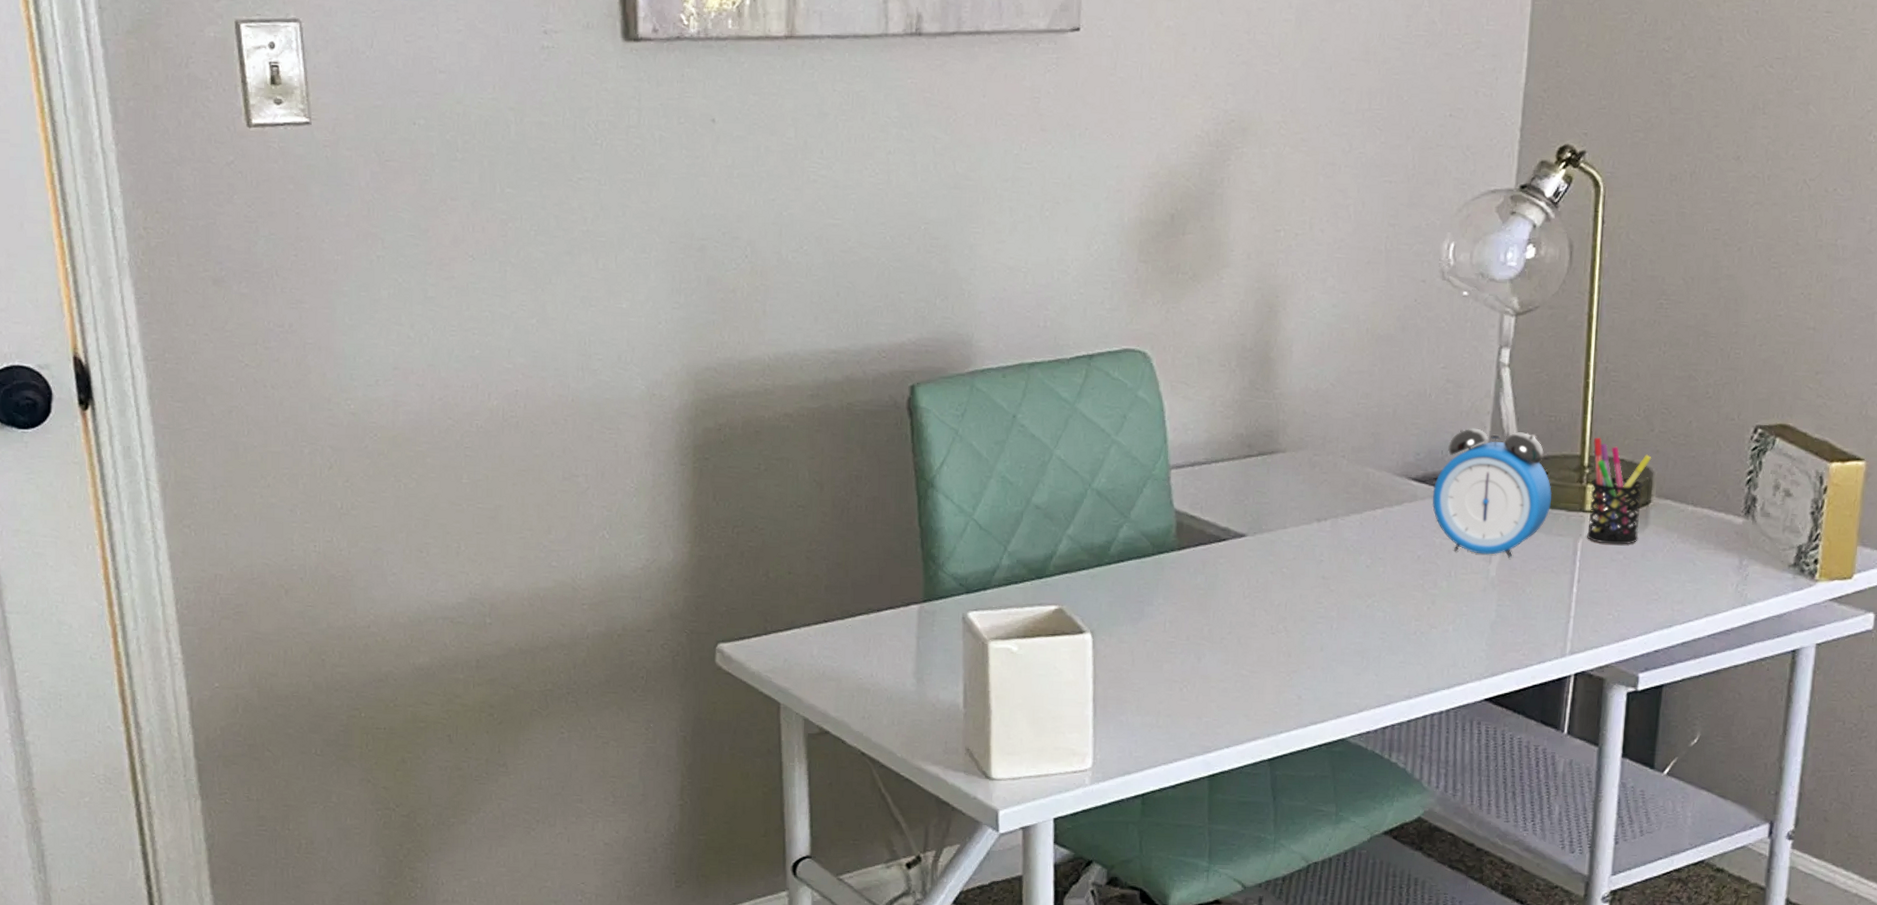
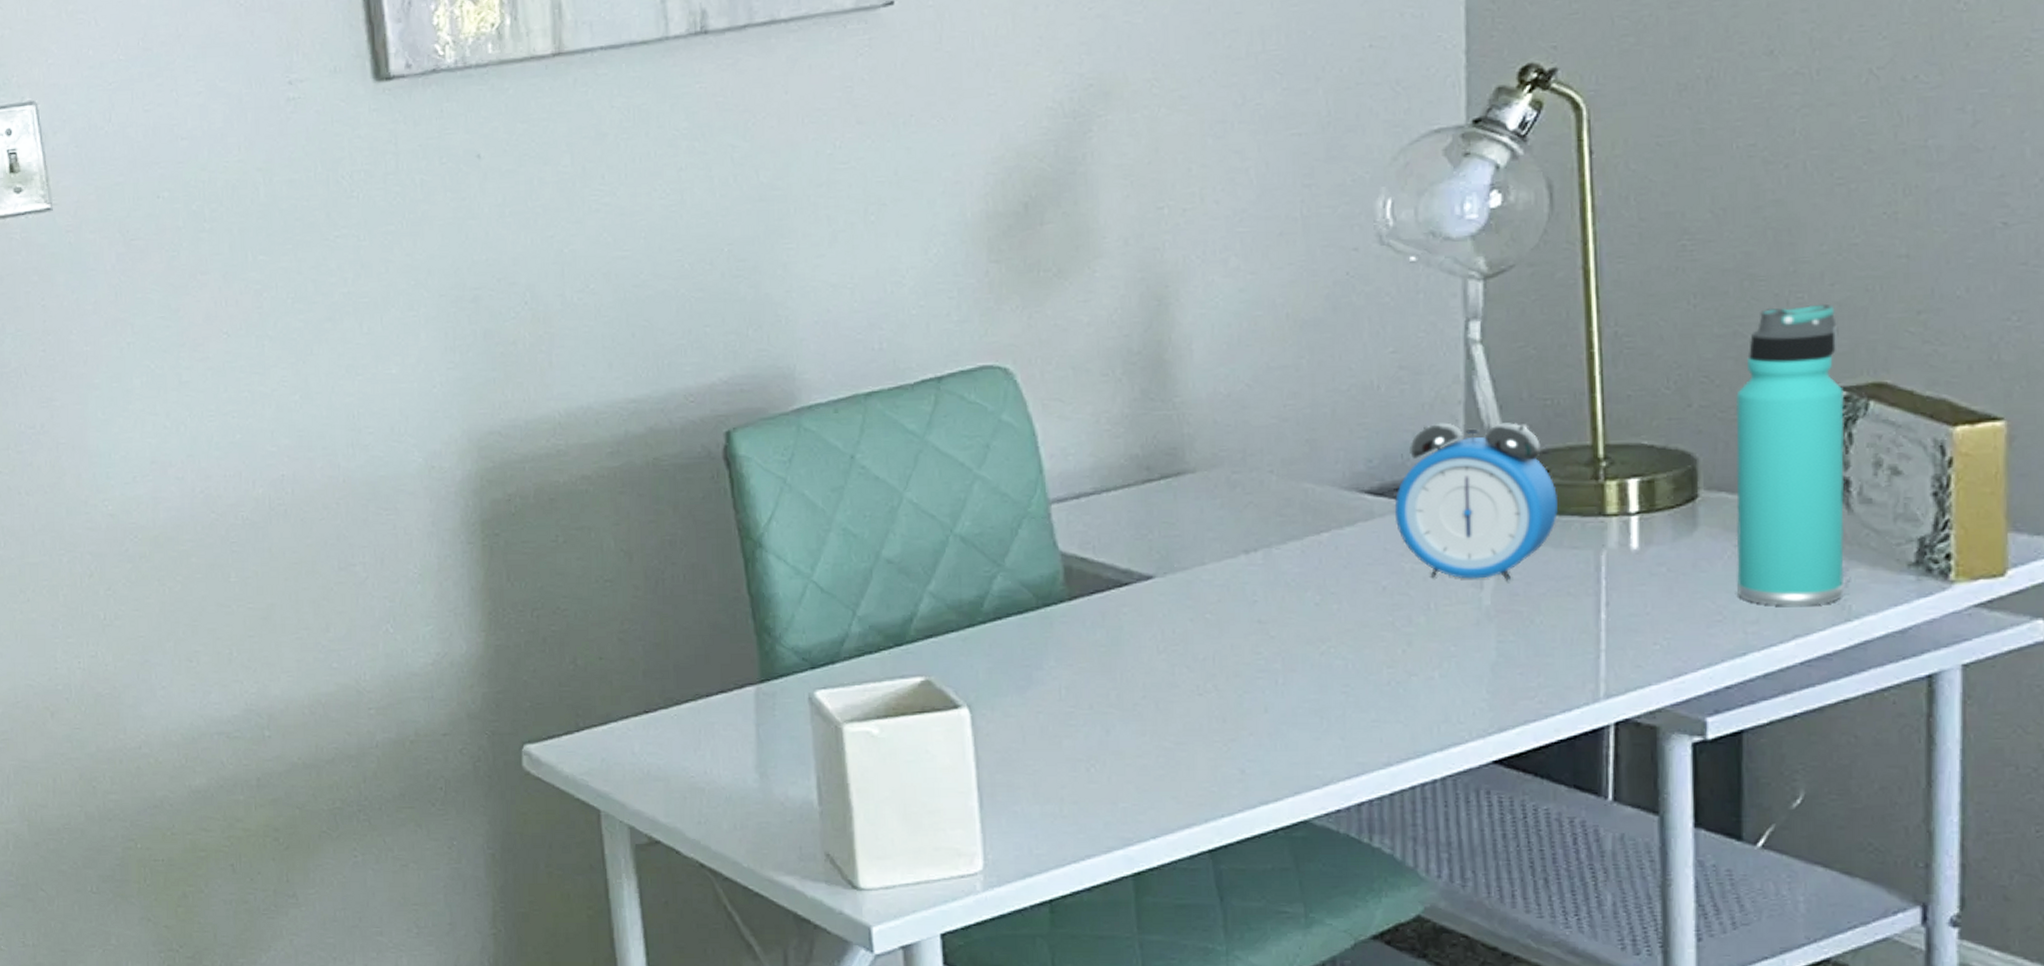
pen holder: present [1586,437,1652,545] -> none [1607,420,1693,554]
thermos bottle: none [1671,359,1761,592] -> present [1735,303,1845,606]

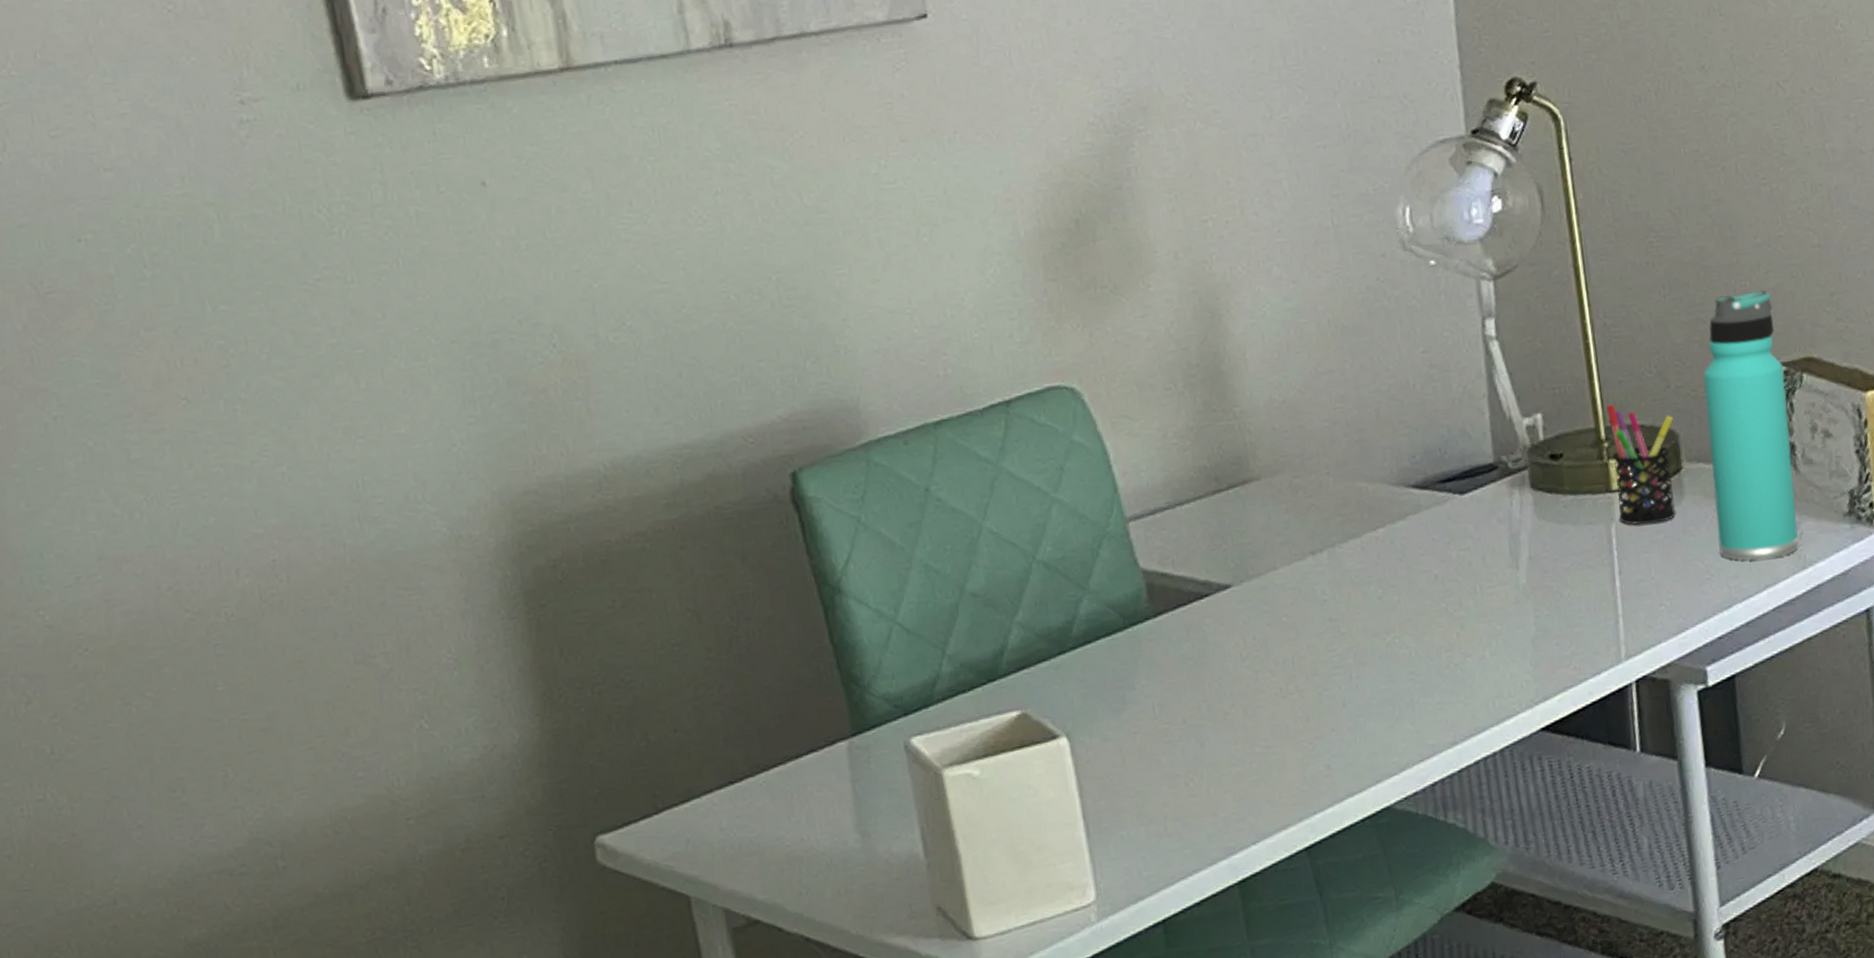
alarm clock: present [1394,422,1558,581] -> none [1437,412,1573,562]
pen holder: none [1607,420,1693,554] -> present [1606,404,1677,525]

